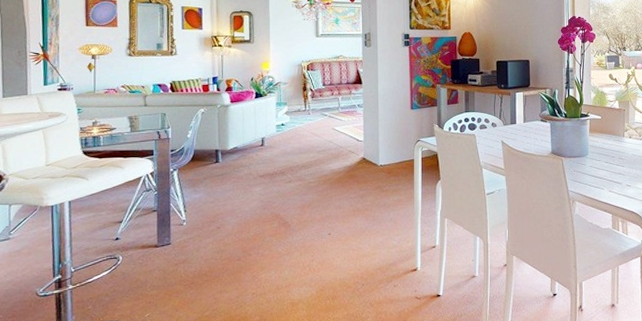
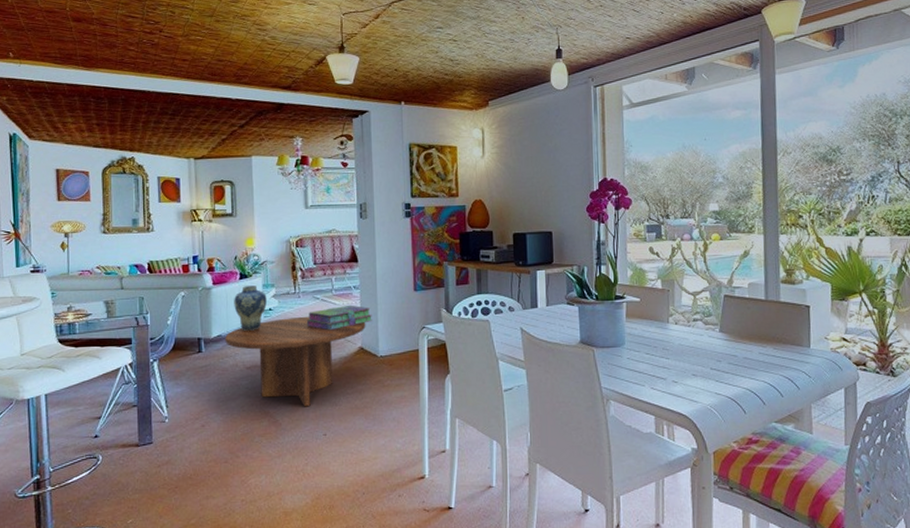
coffee table: none [241,130,368,210] -> present [225,316,366,407]
vase: none [249,104,280,143] -> present [234,286,267,331]
stack of books: none [315,121,374,143] -> present [306,304,372,331]

